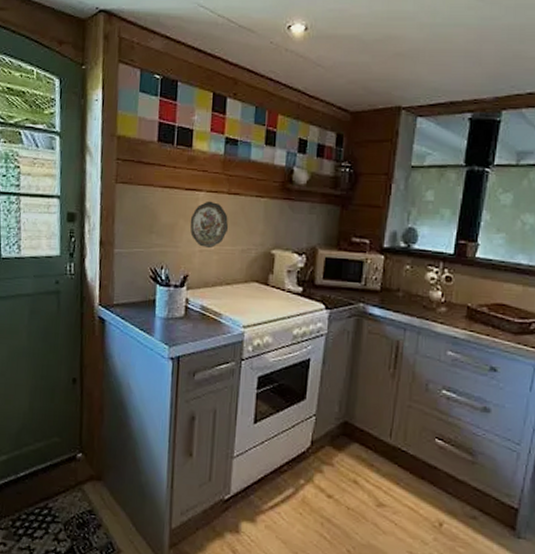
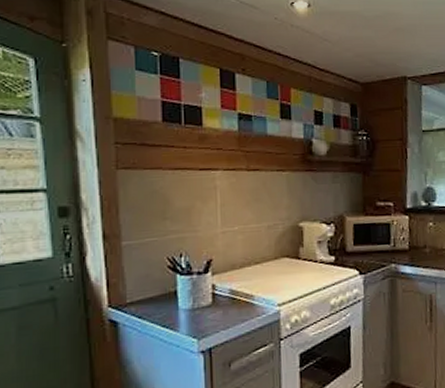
decorative plate: present [190,201,228,248] -> none [208,179,250,228]

